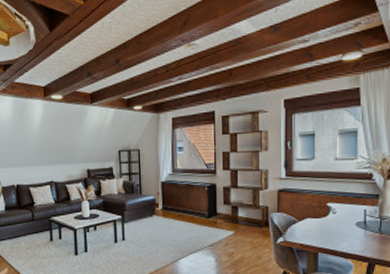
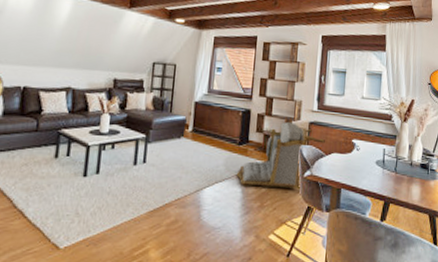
armchair: none [208,192,298,257] -> present [236,122,326,191]

